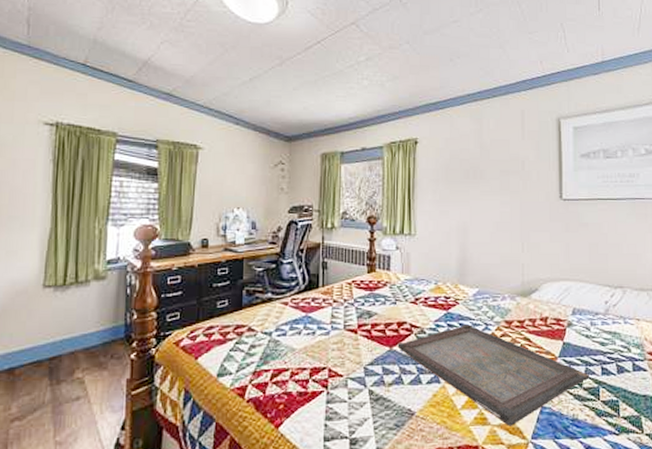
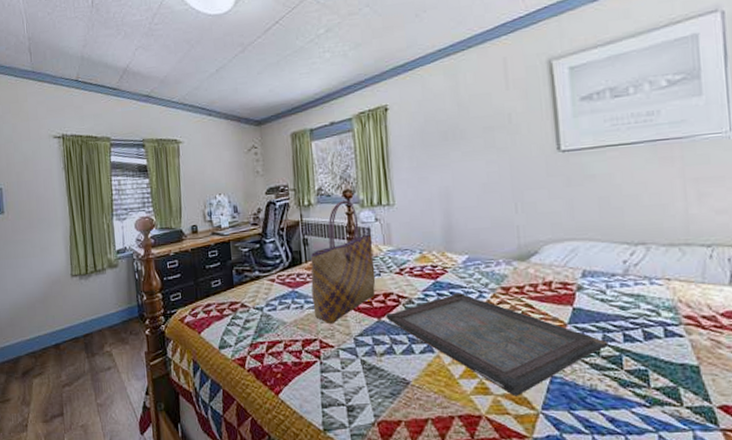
tote bag: none [325,226,392,352] -> present [310,200,376,324]

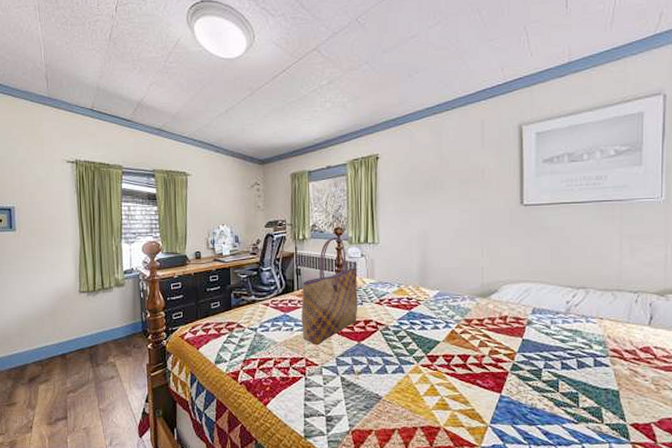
serving tray: present [385,293,609,396] -> none [365,322,549,412]

